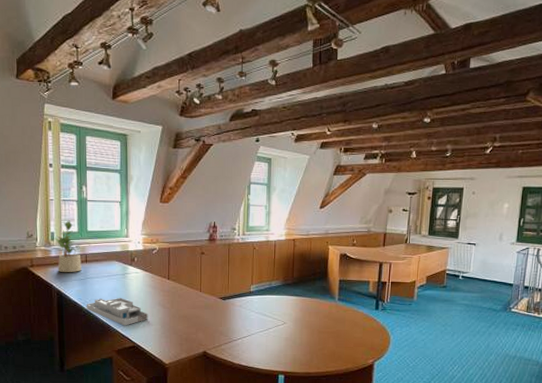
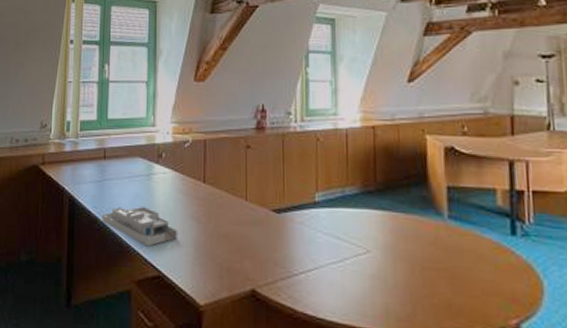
potted plant: present [54,220,82,273] -> none [70,106,100,173]

